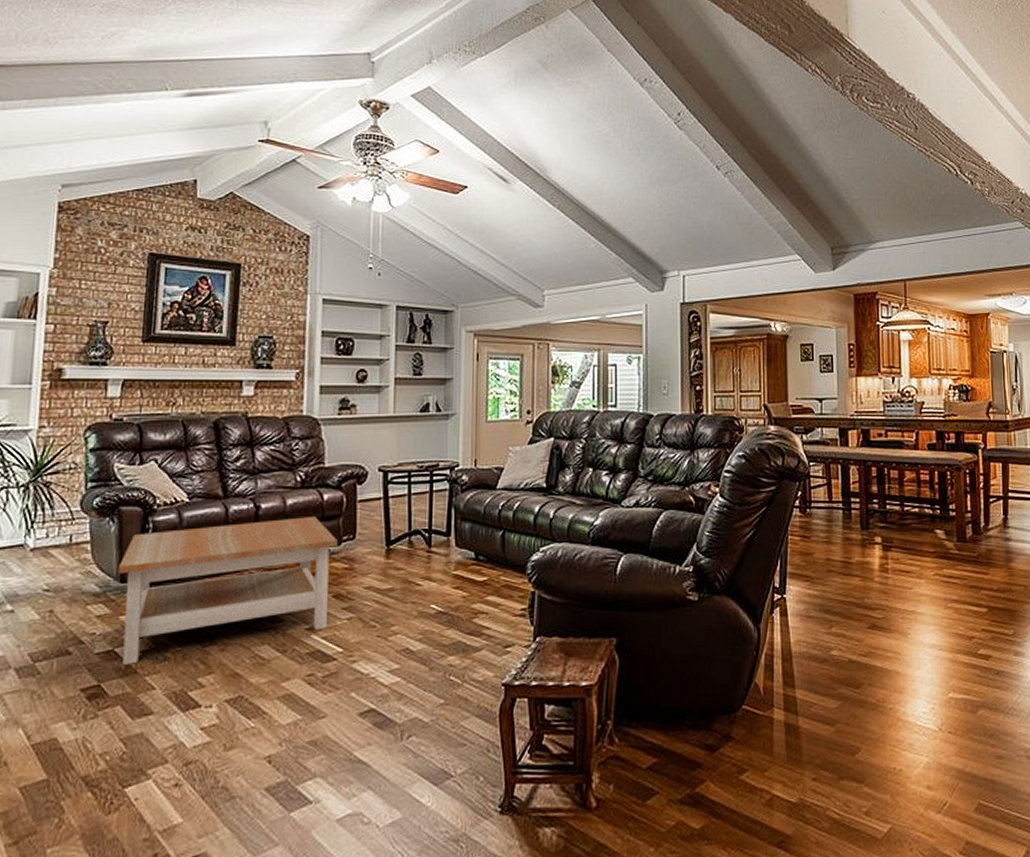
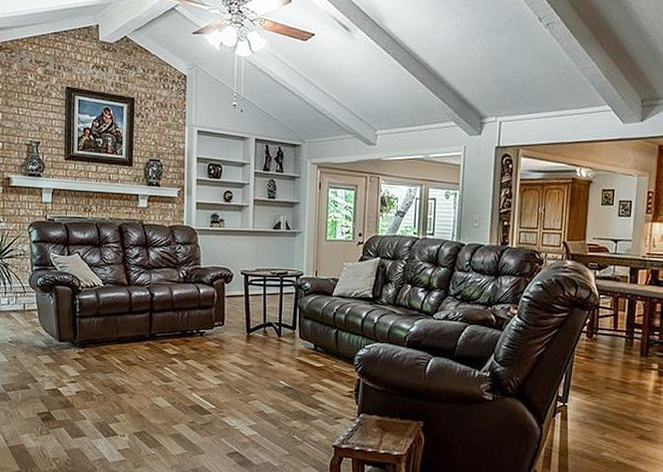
coffee table: present [118,517,338,665] -> none [57,305,211,400]

